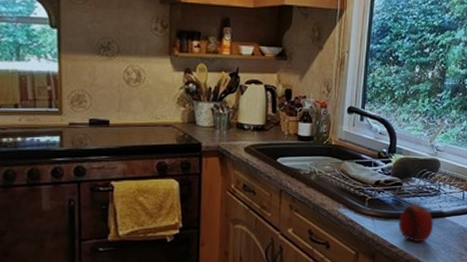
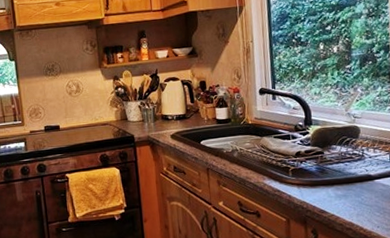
fruit: present [398,204,434,243] -> none [325,170,363,207]

